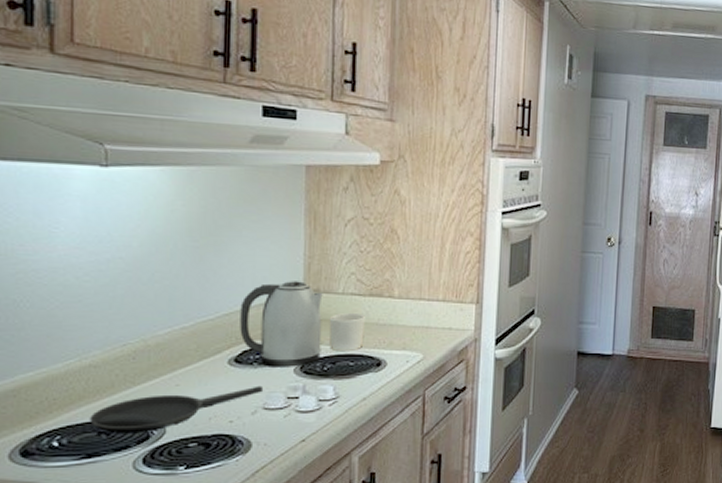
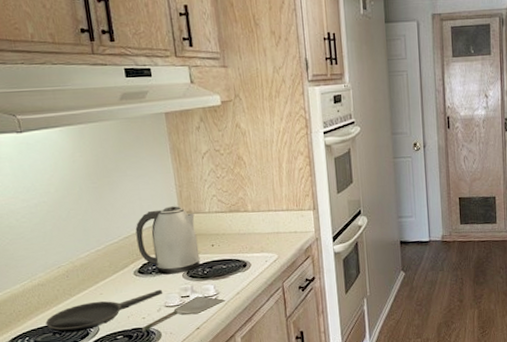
spatula: none [226,398,345,439] -> present [142,296,225,331]
mug: present [328,312,365,352] -> none [202,226,231,259]

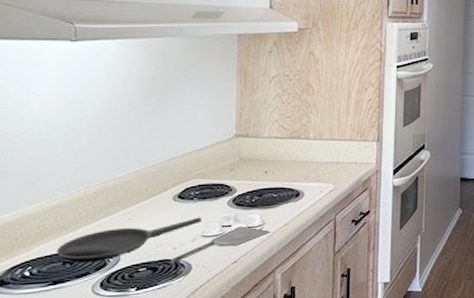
kettle: present [135,206,201,275] -> none [183,129,252,201]

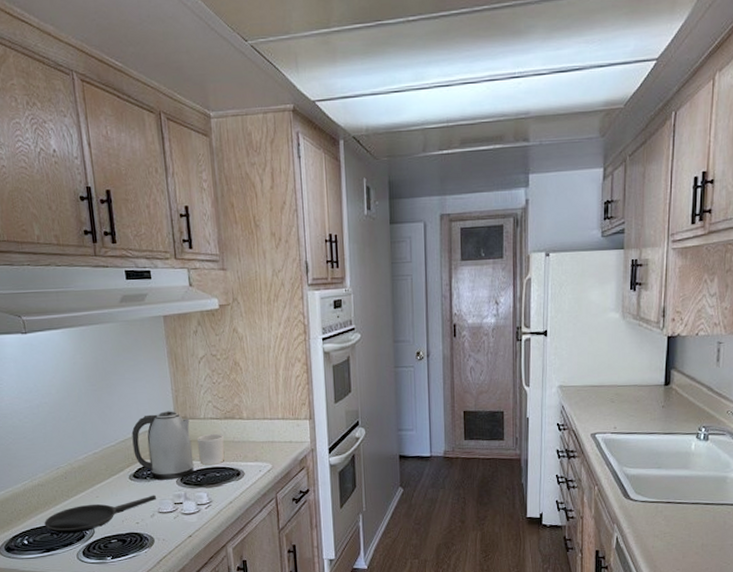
spatula: present [171,226,270,263] -> none [135,503,218,536]
kettle: none [183,129,252,201] -> present [131,411,195,480]
mug: none [256,152,286,186] -> present [196,433,225,466]

